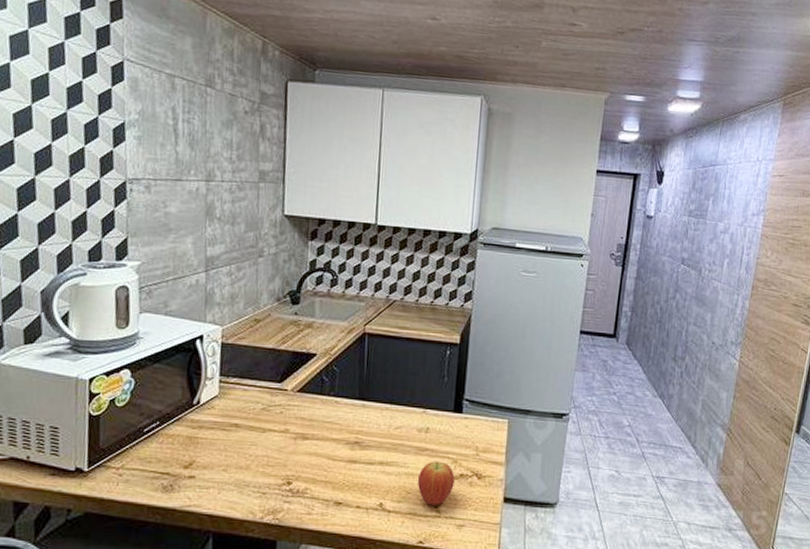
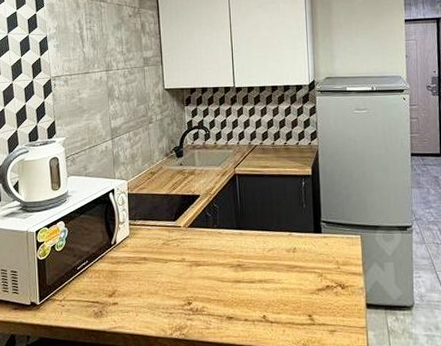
fruit: present [417,461,455,505] -> none [291,276,323,315]

